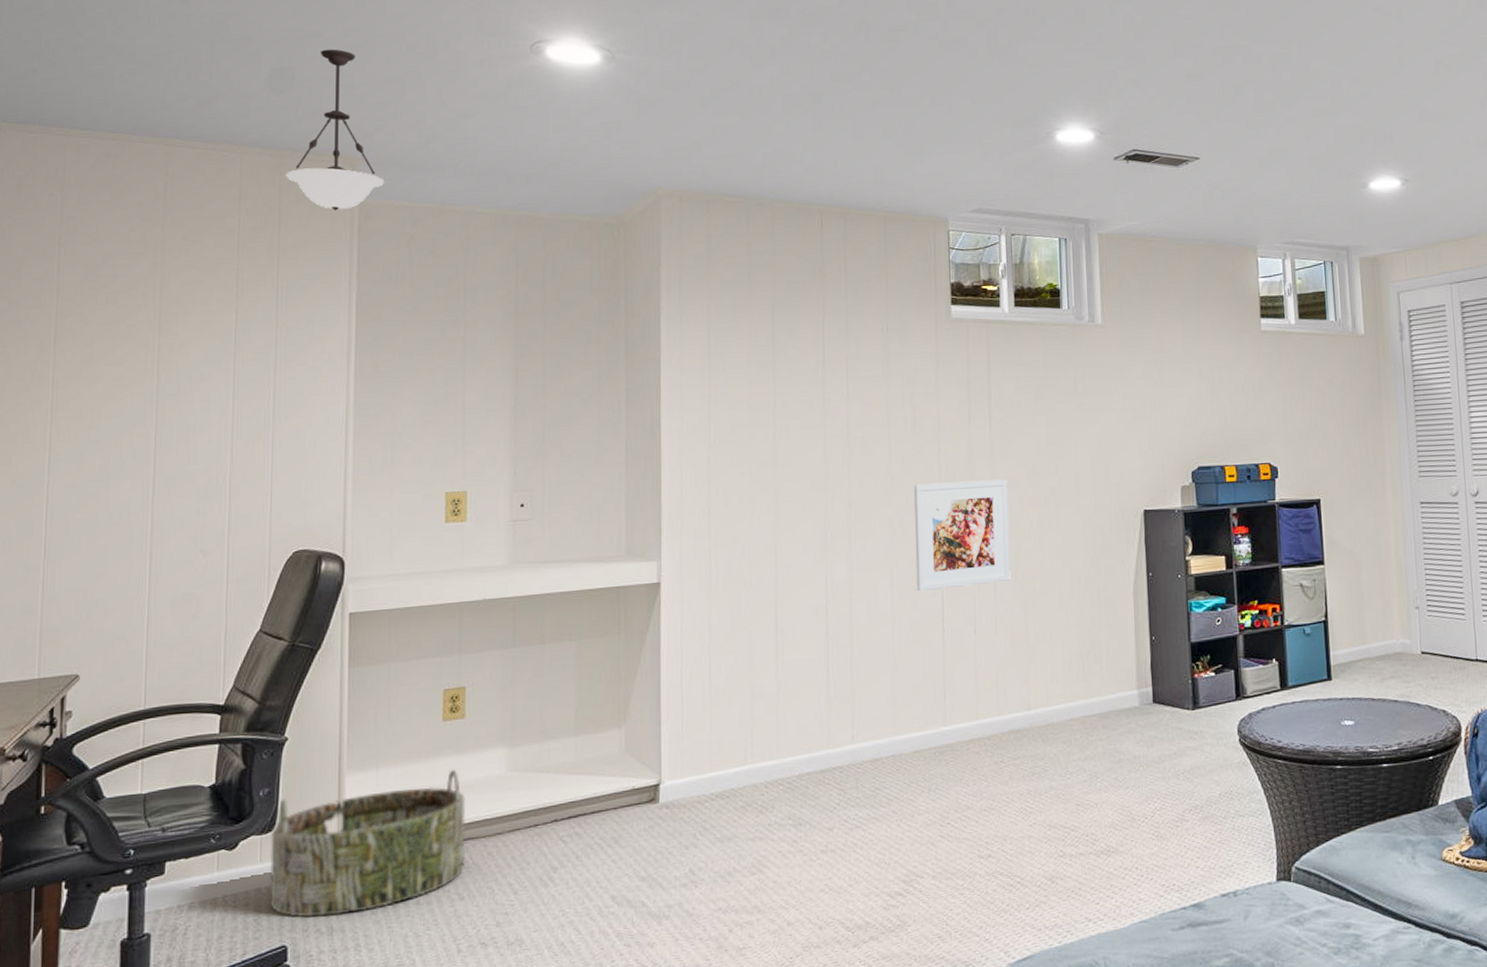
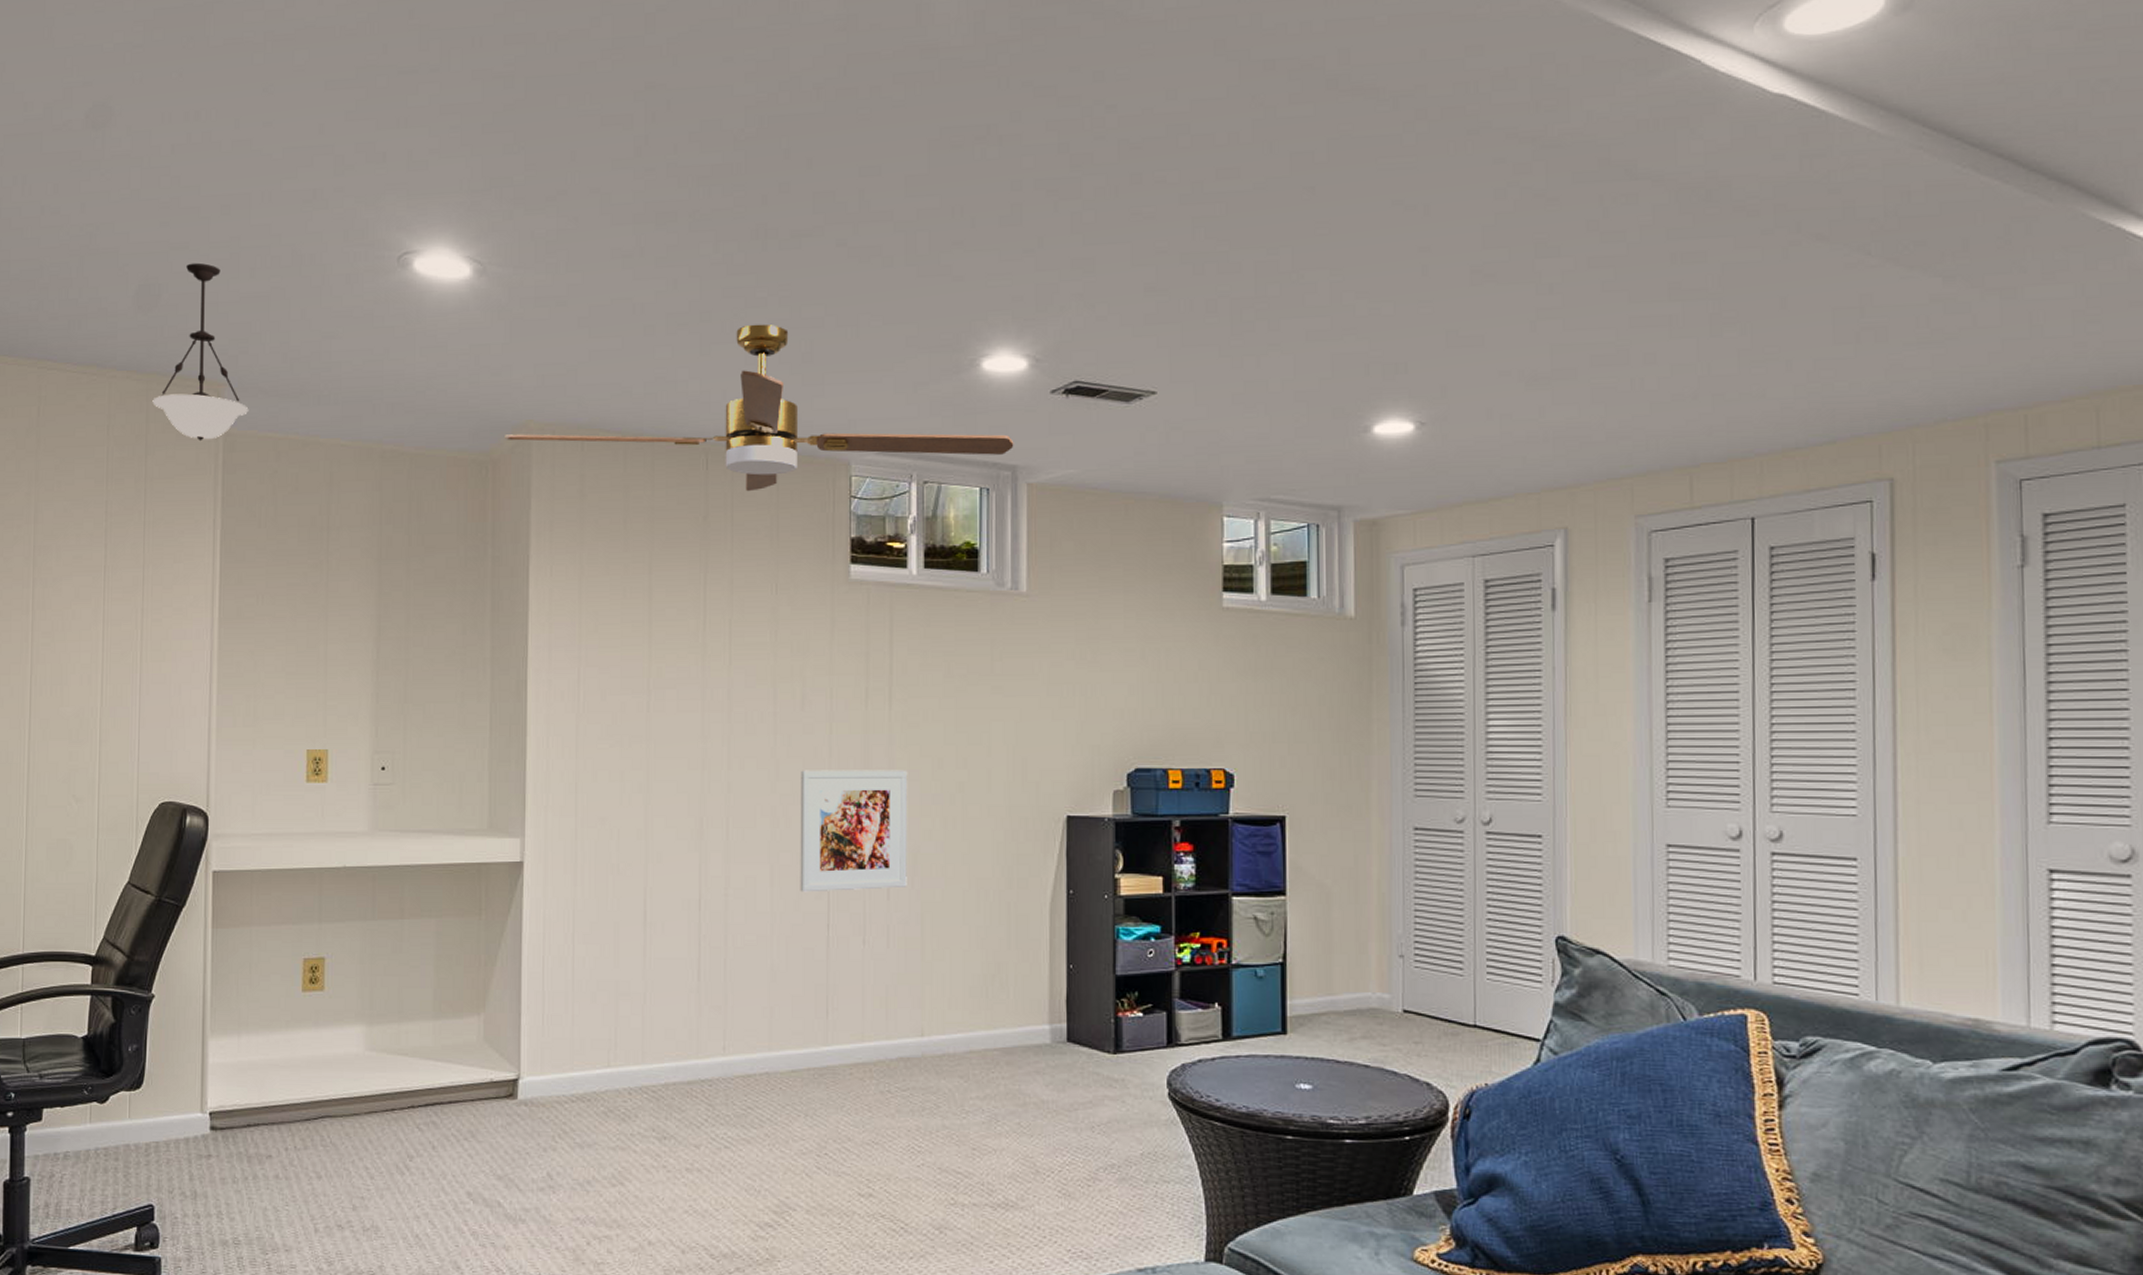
basket: present [270,770,465,918] -> none [138,1044,323,1180]
electric fan: none [635,103,1086,246] -> present [505,324,1014,492]

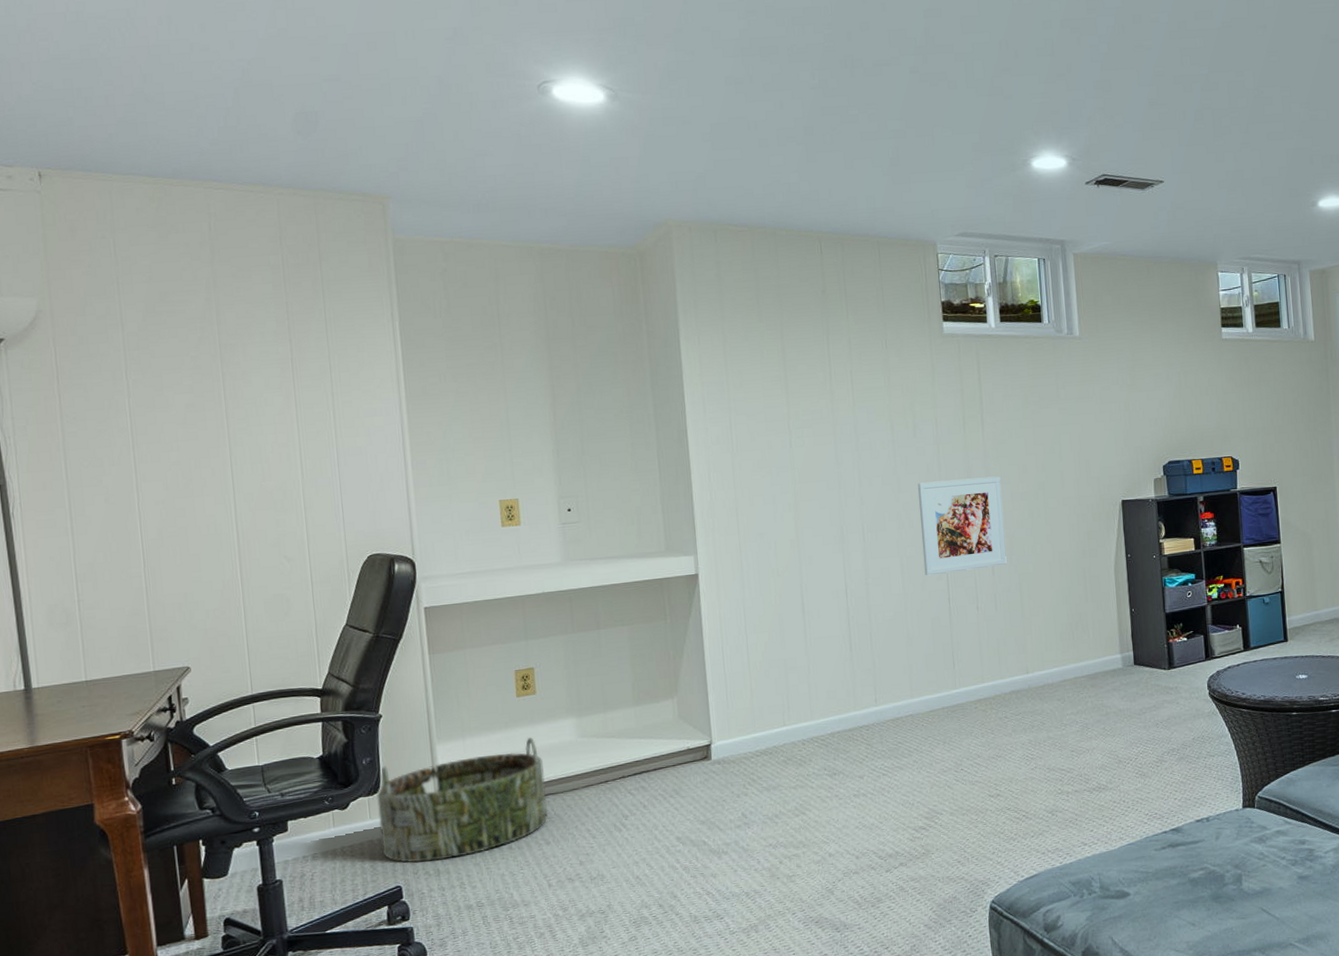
basket: none [138,1044,323,1180] -> present [376,738,548,863]
pendant light: present [152,262,249,442] -> none [321,92,414,247]
electric fan: present [505,324,1014,492] -> none [648,136,1061,269]

